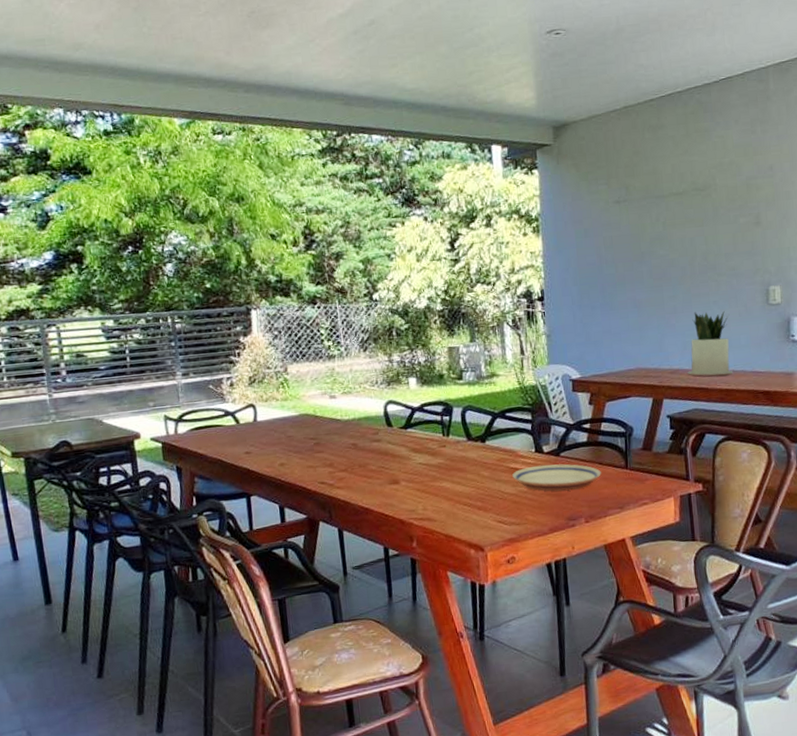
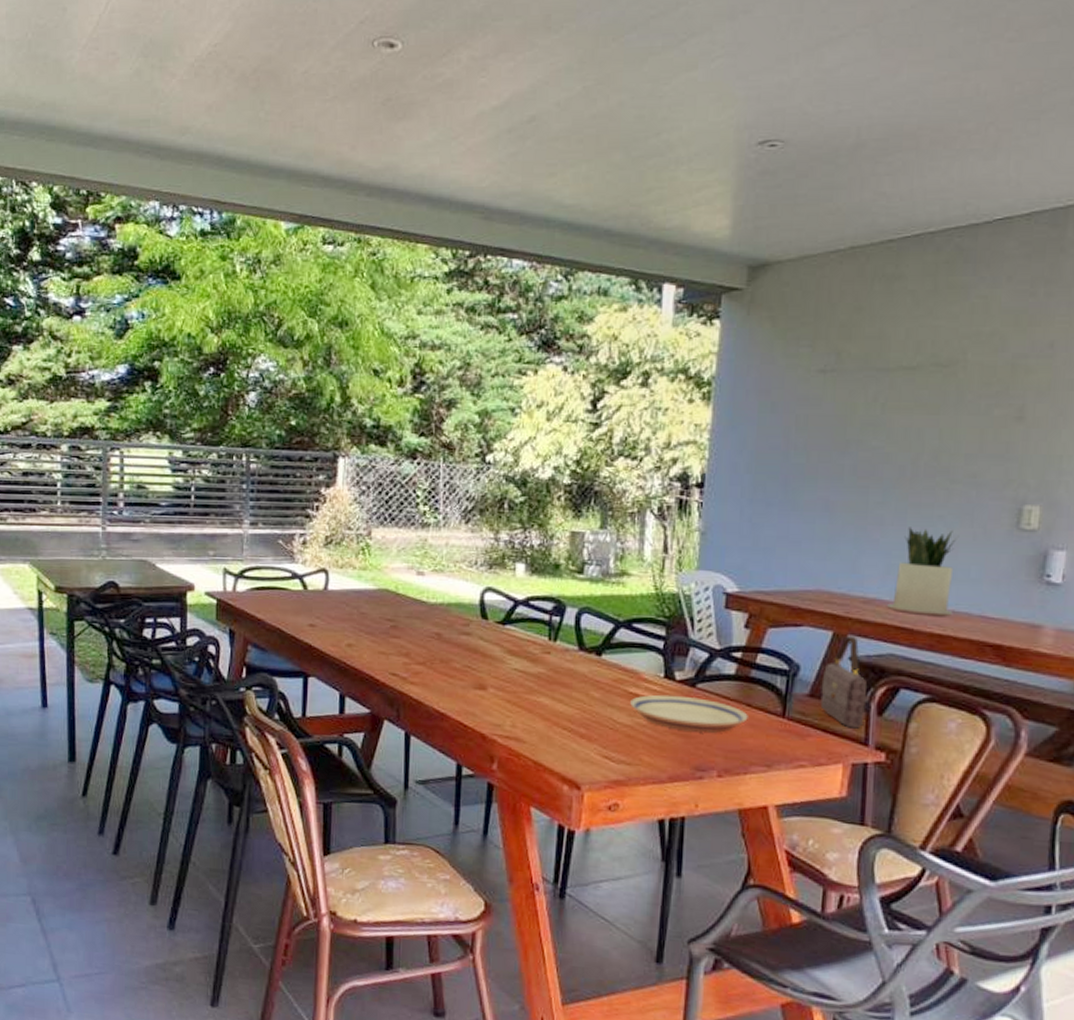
handbag: none [650,399,684,469] -> present [820,636,867,729]

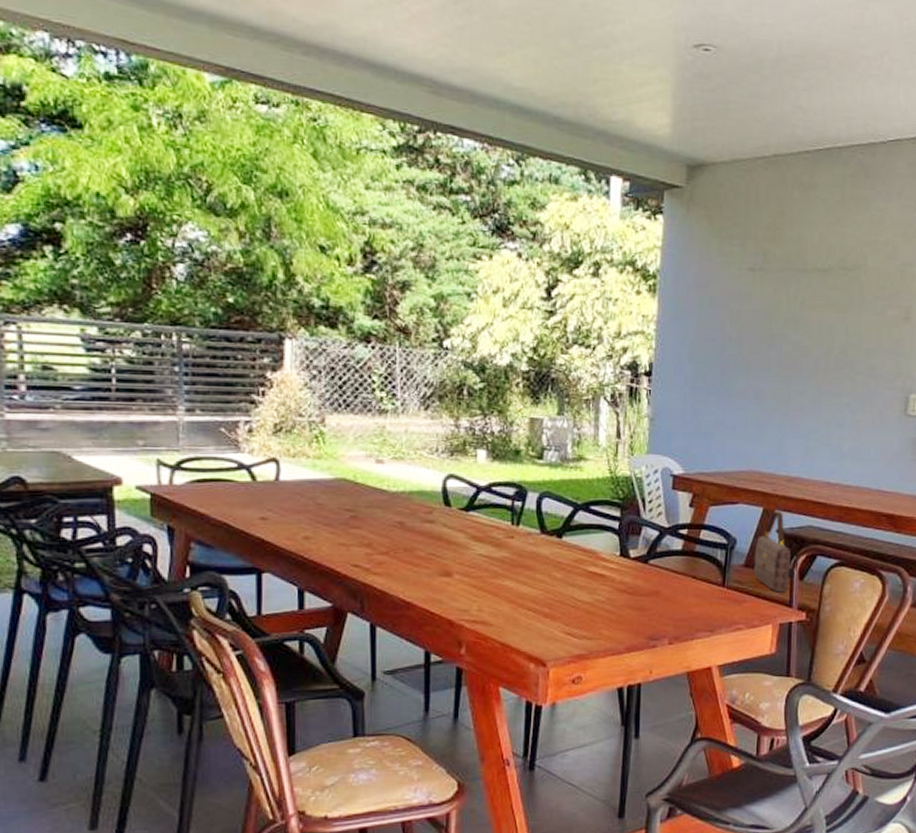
plate: present [630,694,748,733] -> none [590,572,694,604]
planter: present [887,527,956,617] -> none [806,413,859,492]

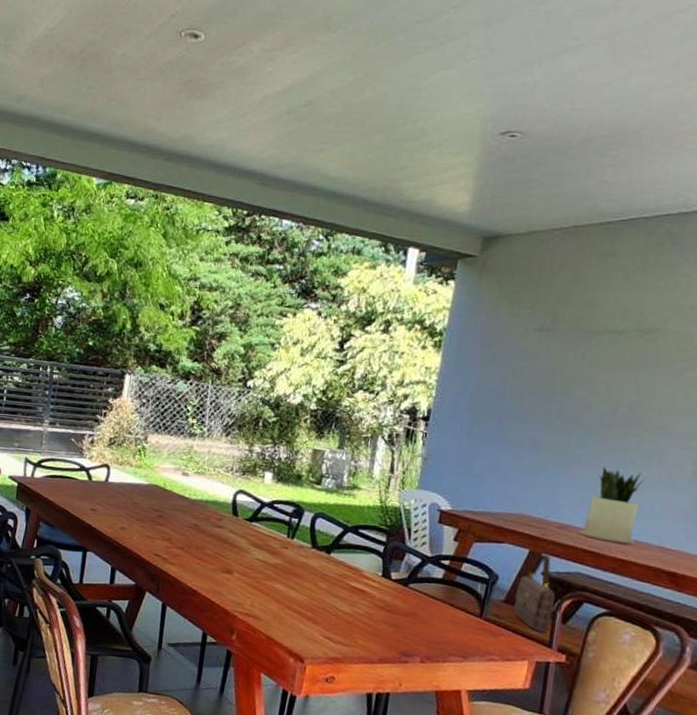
planter: none [806,413,859,492] -> present [578,466,644,546]

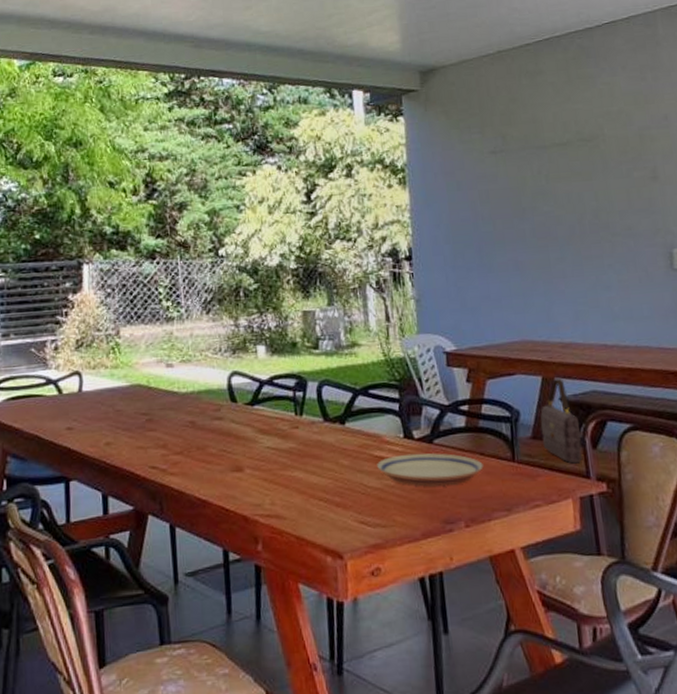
plate: none [351,589,451,626] -> present [377,453,483,486]
planter: present [578,466,644,546] -> none [582,277,637,354]

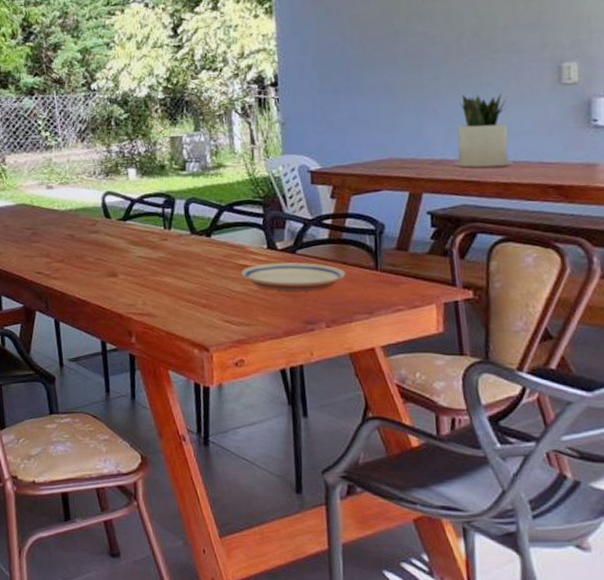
handbag: present [540,379,583,464] -> none [406,194,449,273]
planter: none [582,277,637,354] -> present [454,93,514,169]

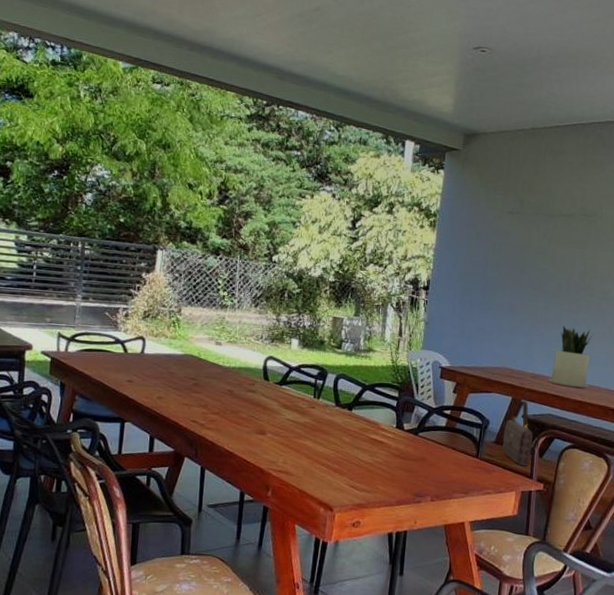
plate: present [241,262,346,291] -> none [371,440,453,469]
handbag: none [406,194,449,273] -> present [502,401,533,467]

